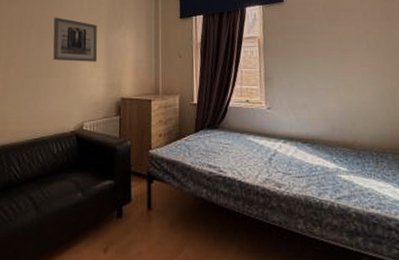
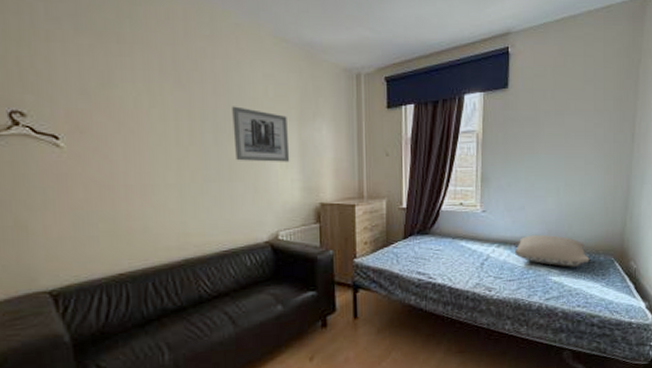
pillow: none [300,131,378,166] -> present [514,234,590,267]

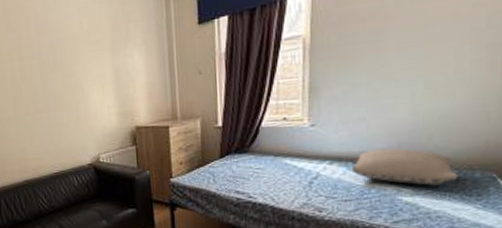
wall art: present [232,106,290,162] -> none [53,42,106,93]

